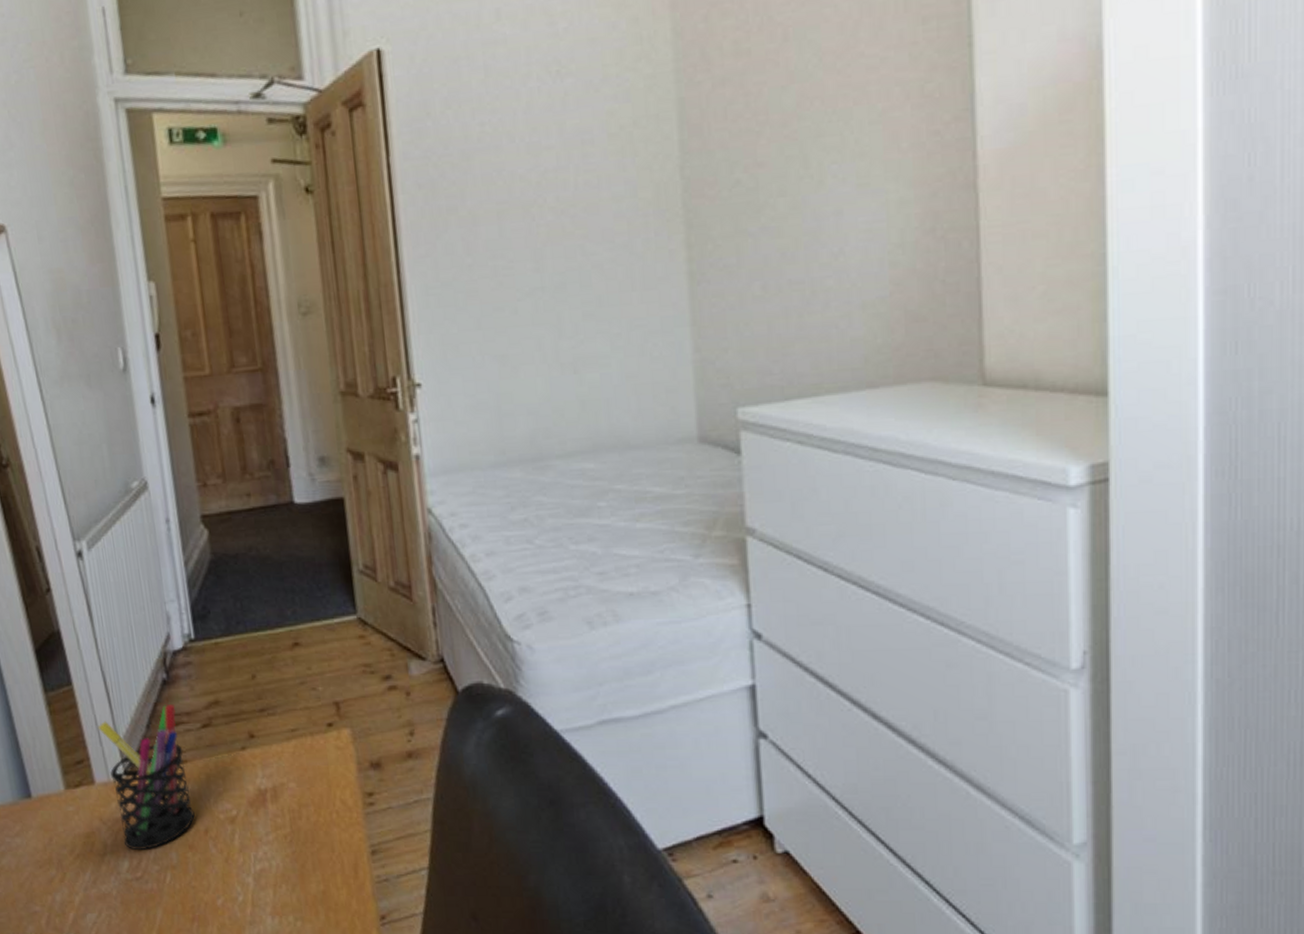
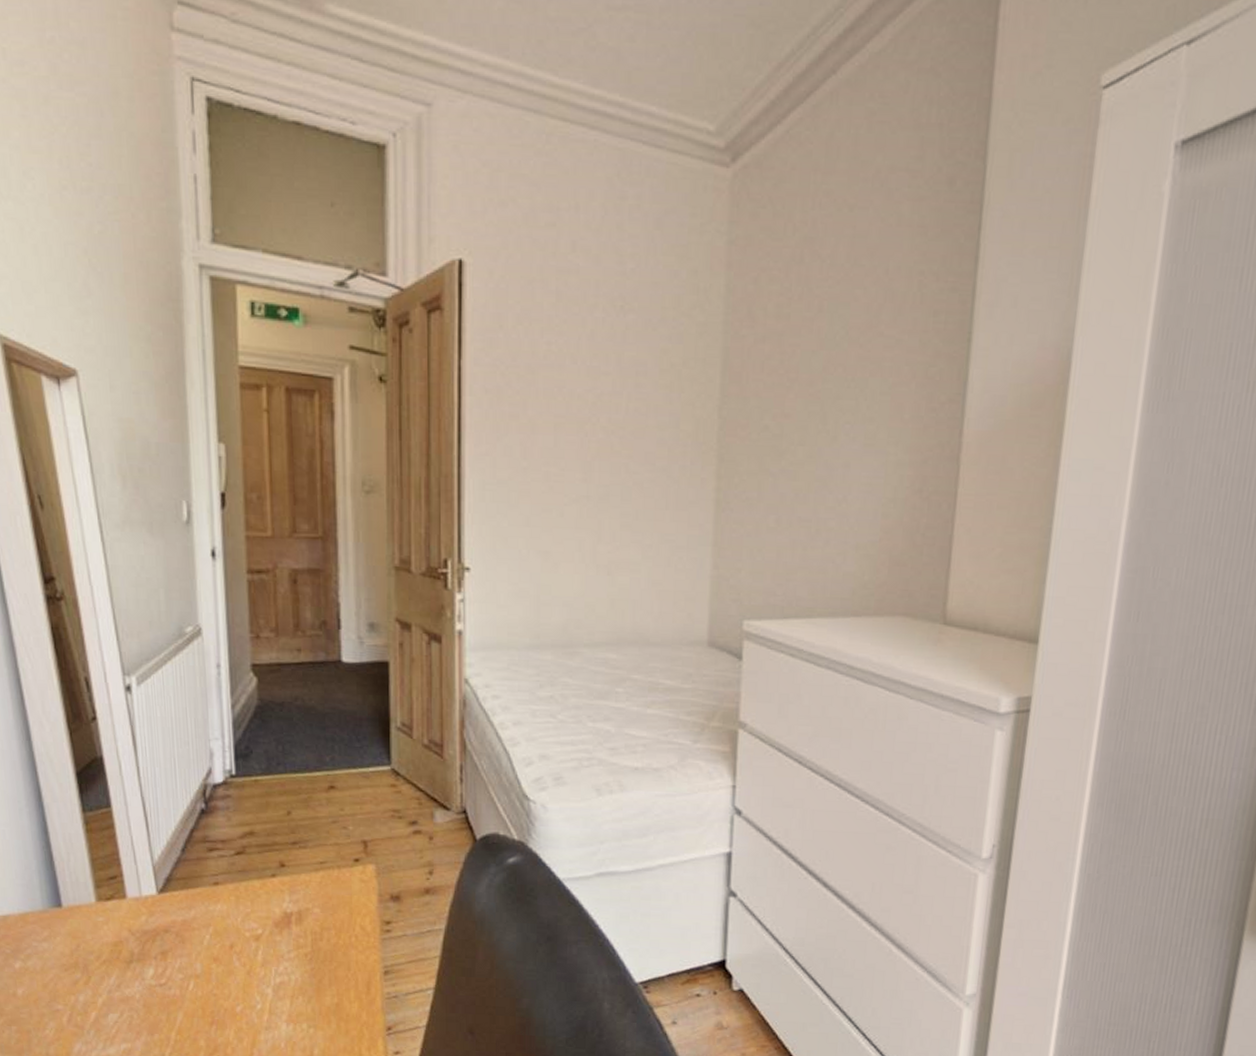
pen holder: present [97,703,195,850] -> none [133,831,222,960]

